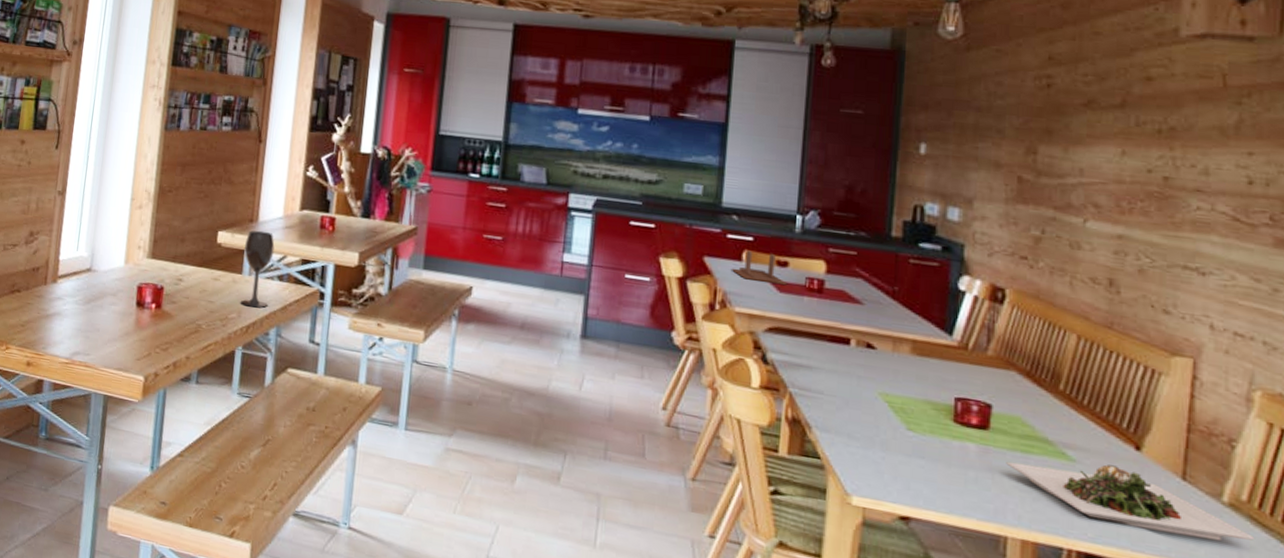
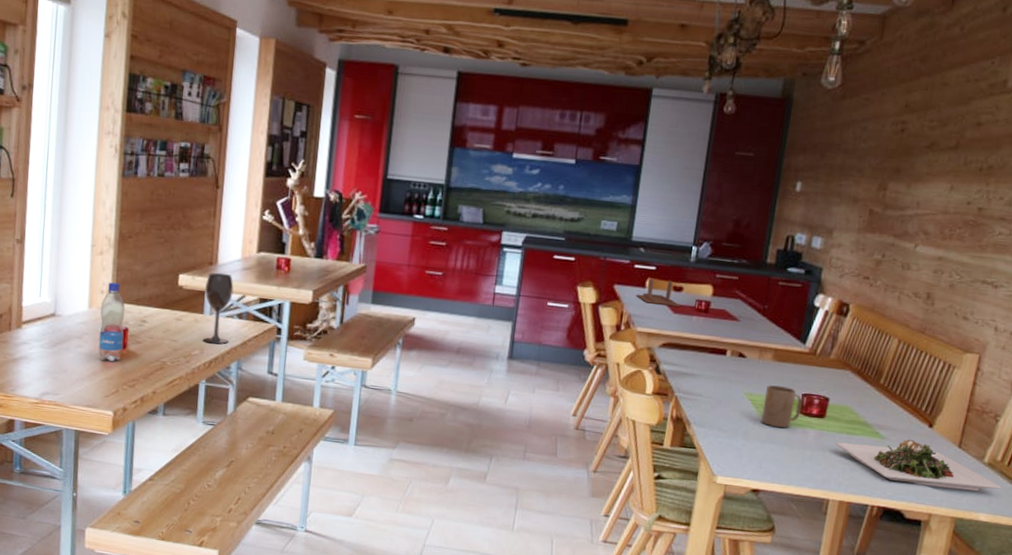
bottle: none [132,238,162,323] -> present [98,282,125,362]
mug: none [903,384,956,441] -> present [761,385,802,429]

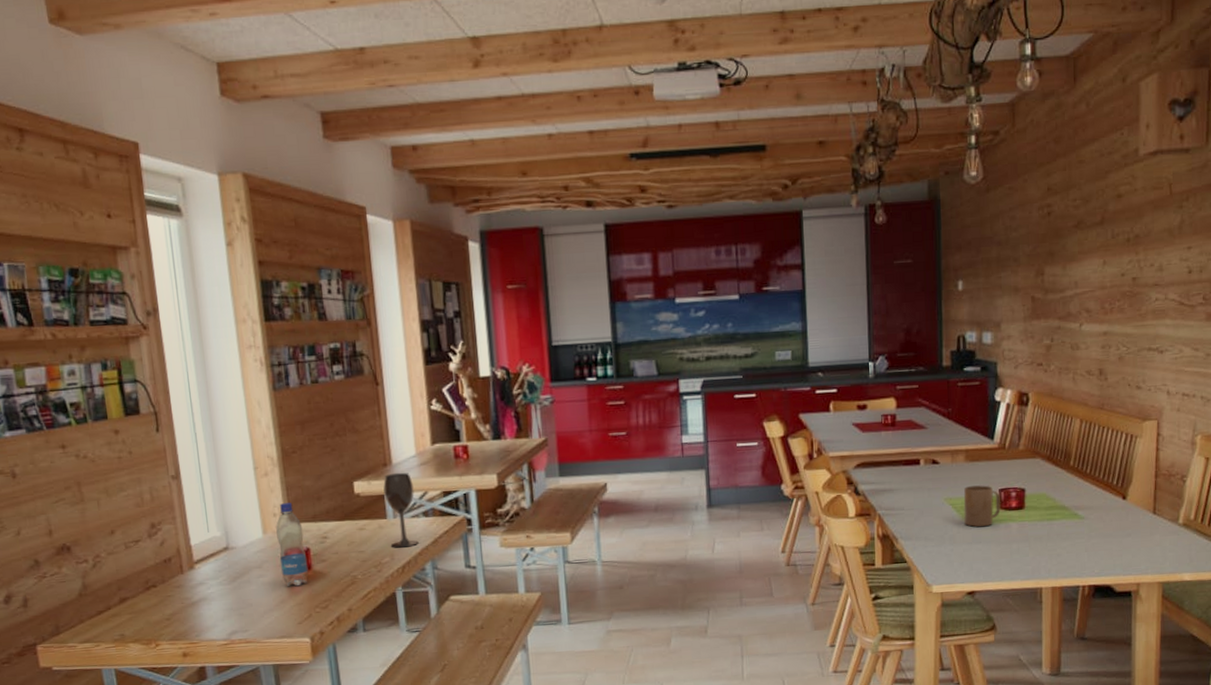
napkin holder: present [635,278,681,307] -> none [822,400,868,427]
salad: present [834,439,1001,492] -> none [1038,515,1199,560]

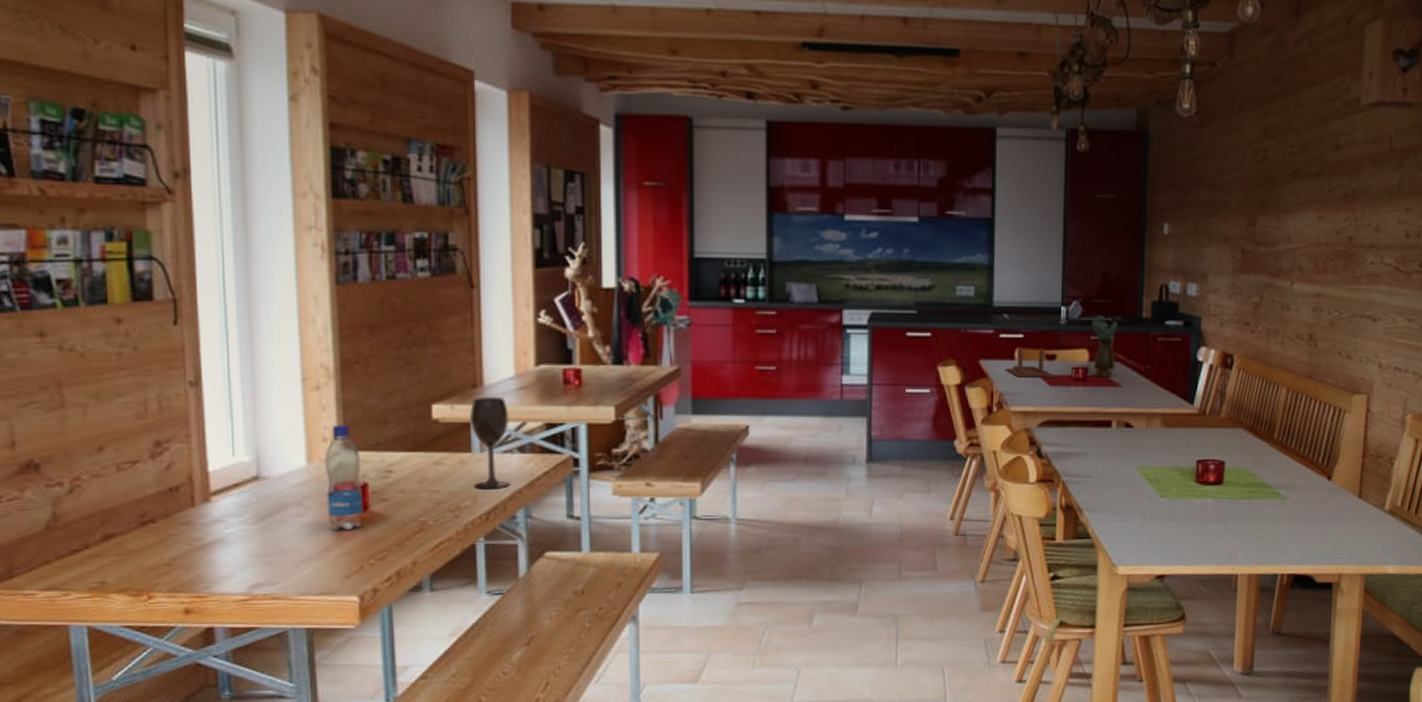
napkin holder: none [822,400,868,427] -> present [1005,348,1056,377]
vase: none [896,364,922,422] -> present [1091,311,1119,378]
mug: present [963,485,1001,527] -> none [1157,455,1197,502]

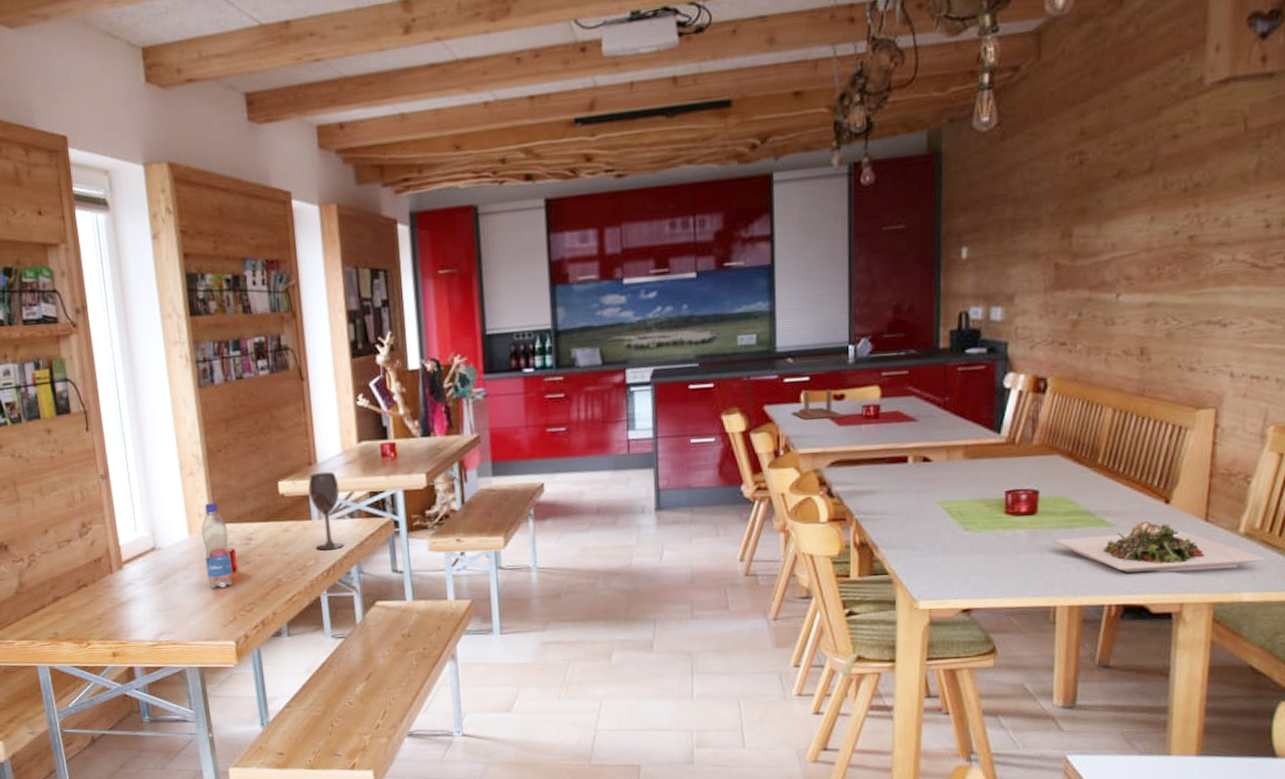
vase: present [1091,311,1119,378] -> none [881,347,913,414]
salad: none [1236,496,1404,546] -> present [1053,522,1265,575]

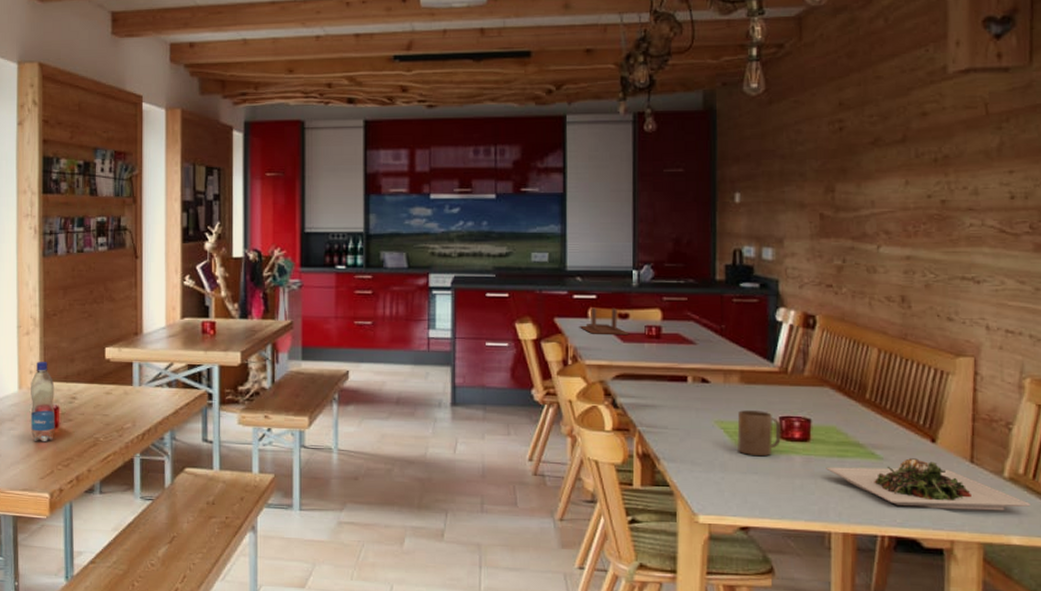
wine glass: present [308,471,344,551] -> none [132,342,161,415]
mug: none [960,486,1007,535] -> present [737,410,781,457]

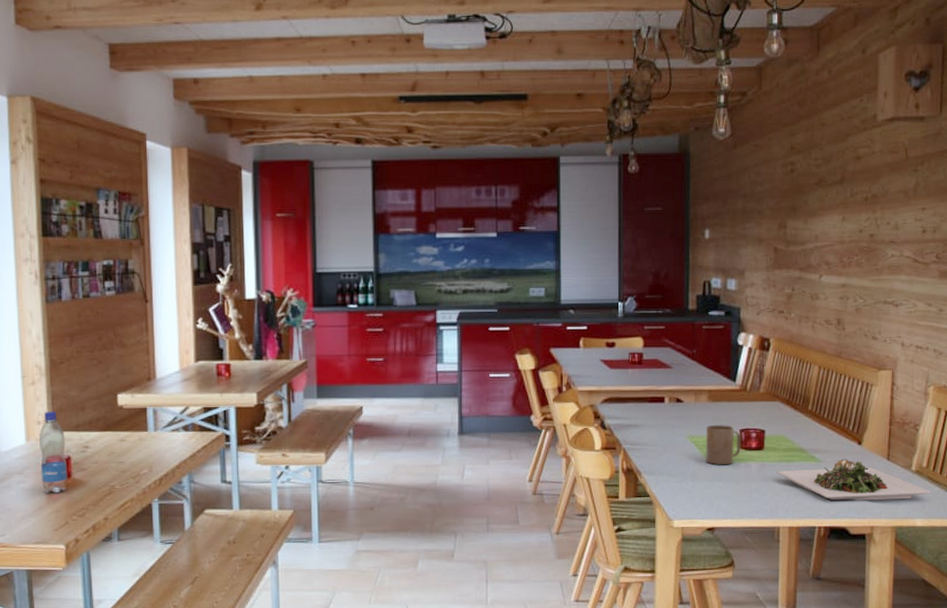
napkin holder: present [579,307,630,334] -> none [572,337,616,362]

